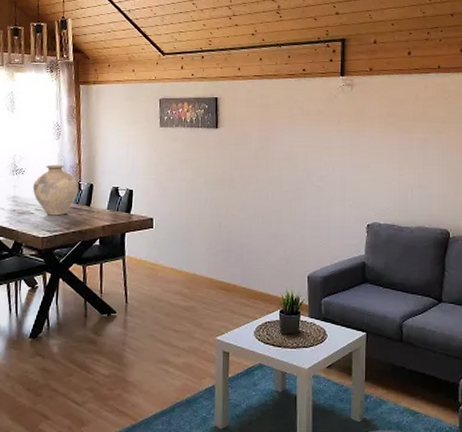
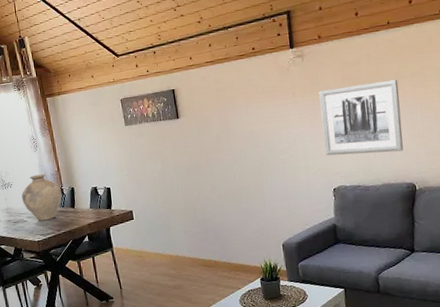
wall art: none [364,122,443,196] -> present [319,79,403,156]

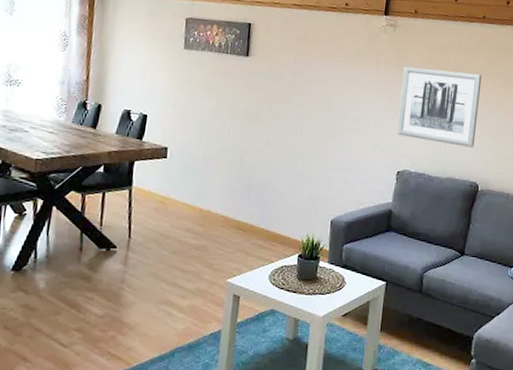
vase: present [22,173,62,221] -> none [29,78,86,137]

